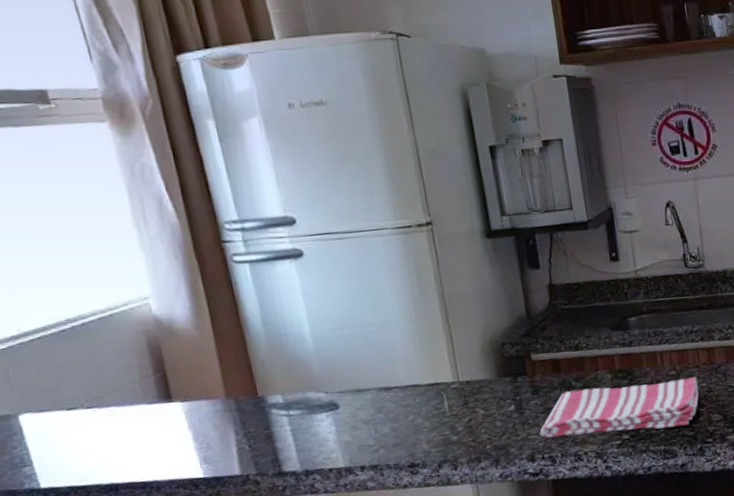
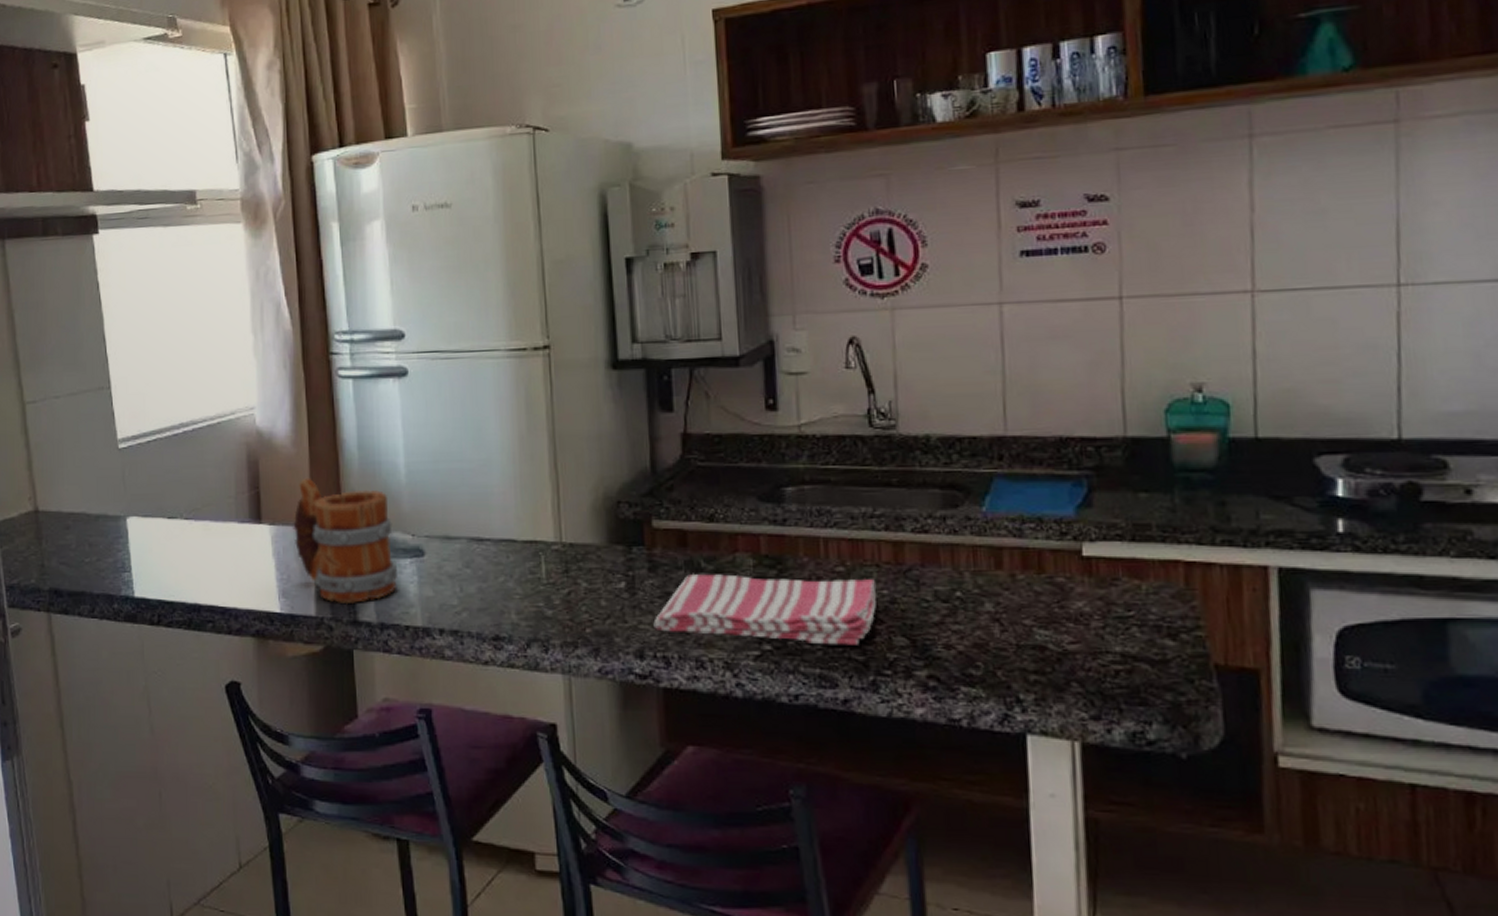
mug: none [206,355,316,460] -> present [293,477,397,605]

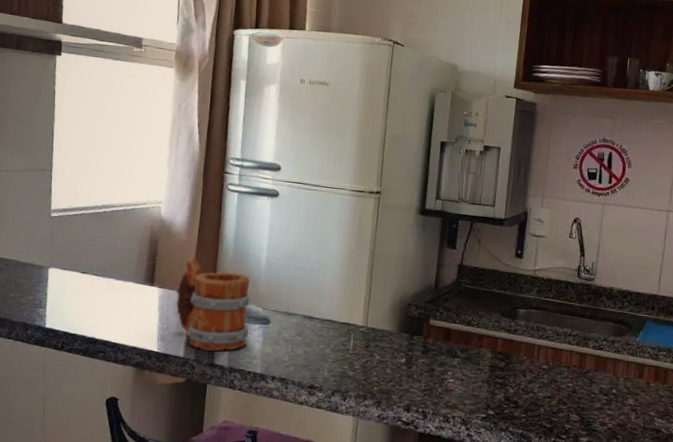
dish towel: present [653,574,877,645] -> none [419,359,566,417]

